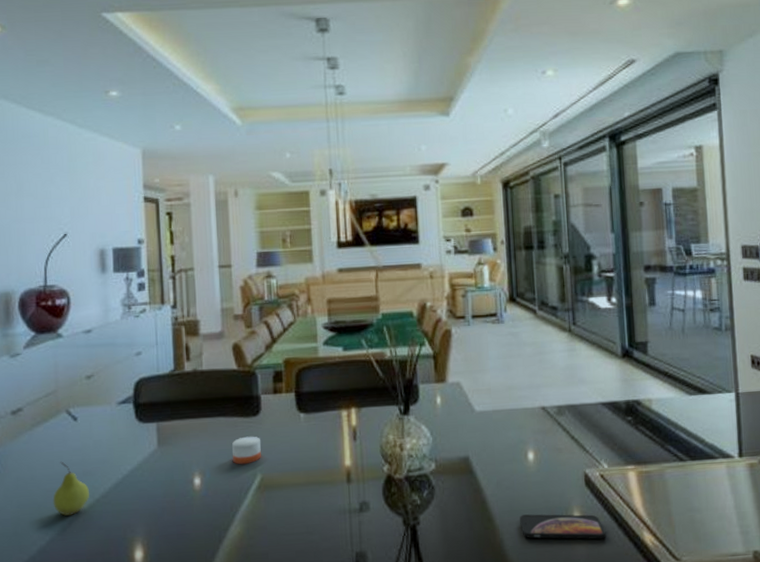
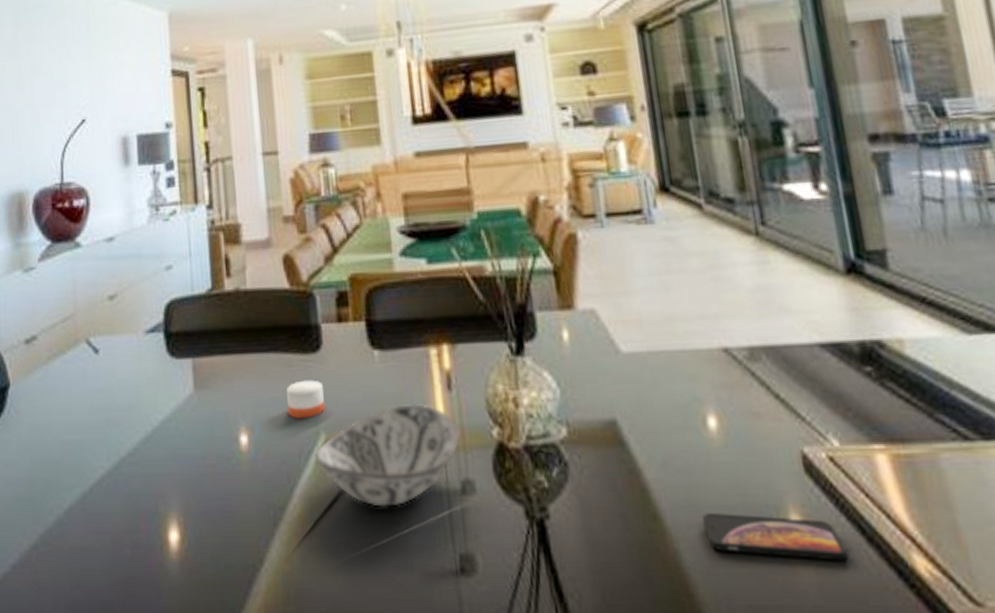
fruit: present [53,461,89,516] -> none [71,405,114,477]
decorative bowl: none [253,450,360,524] -> present [315,404,459,507]

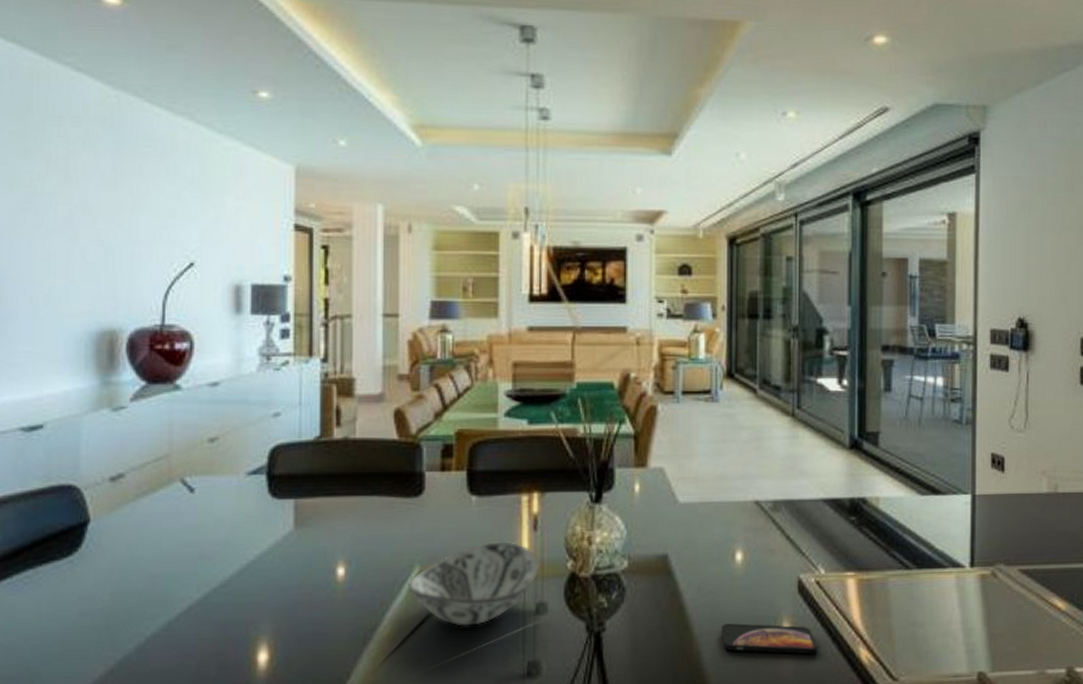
candle: present [286,380,325,419] -> none [387,520,421,554]

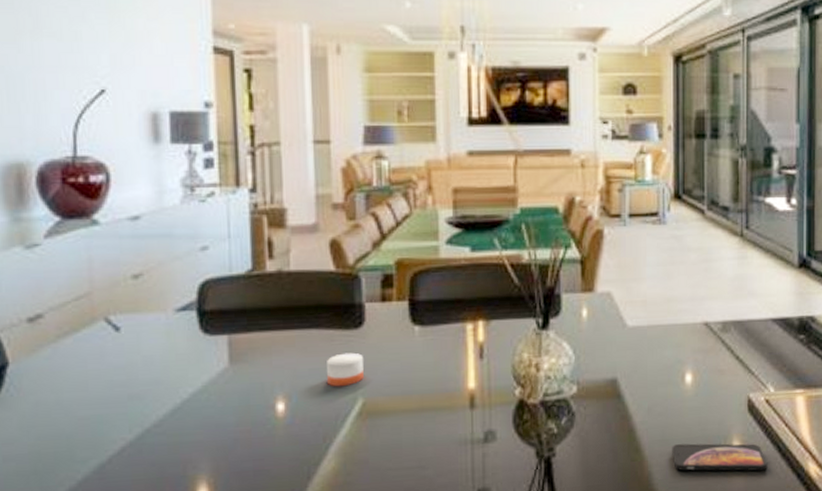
candle: none [387,520,421,554] -> present [327,352,364,387]
decorative bowl: present [408,541,540,627] -> none [352,371,487,458]

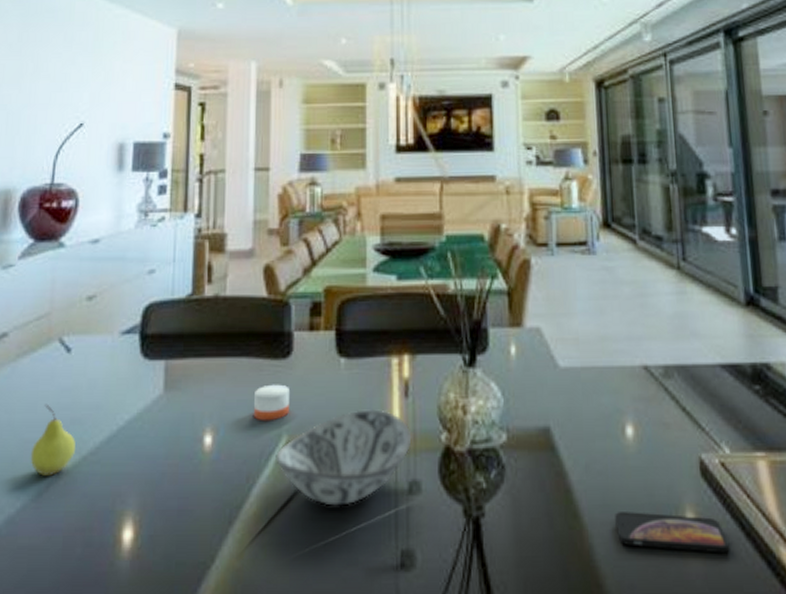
fruit: none [86,382,137,449] -> present [30,404,76,476]
decorative bowl: none [352,371,487,458] -> present [276,409,412,506]

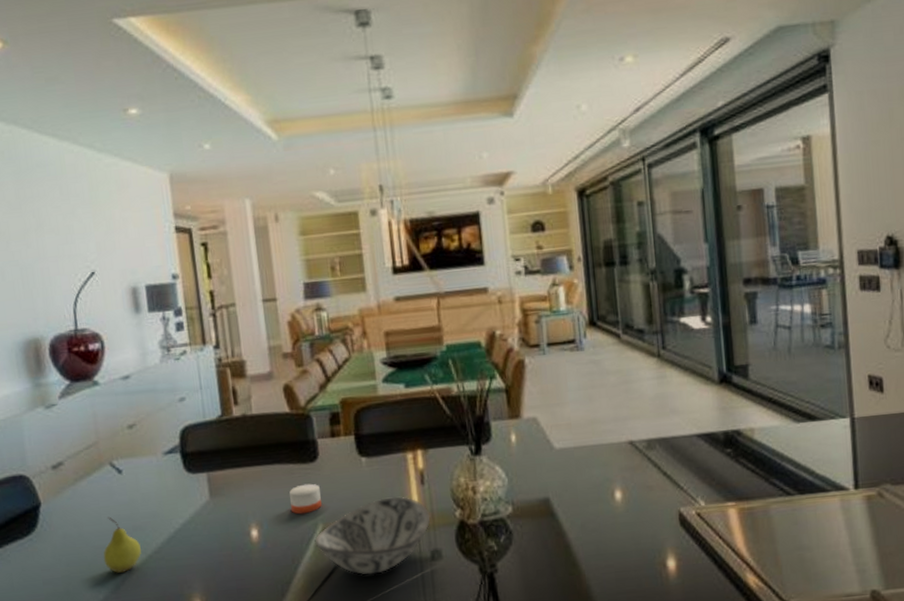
smartphone: present [615,512,730,554] -> none [607,556,705,584]

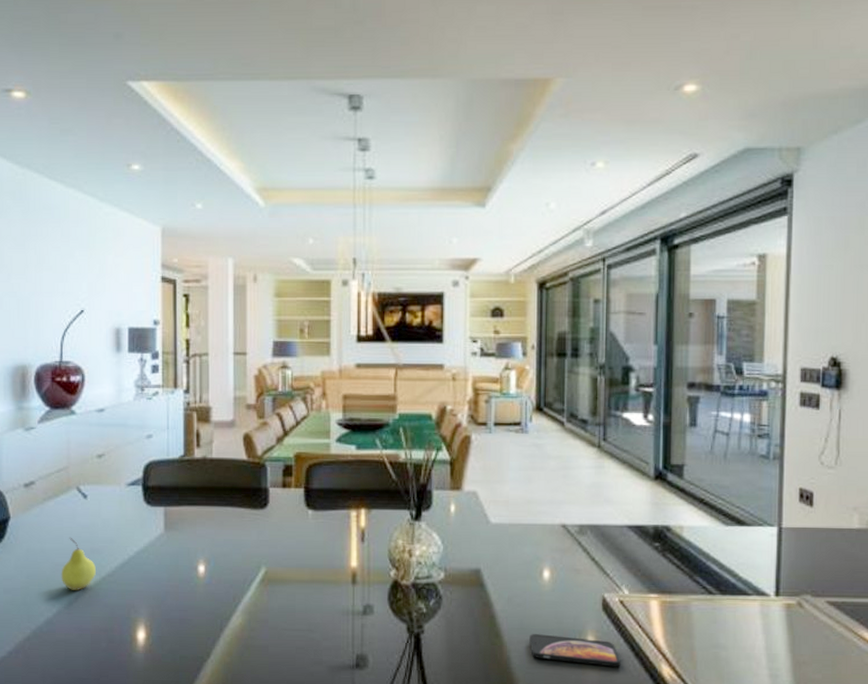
candle: present [289,483,322,515] -> none [238,528,266,556]
decorative bowl: present [314,496,430,576] -> none [256,550,367,621]
smartphone: none [607,556,705,584] -> present [529,634,621,667]

